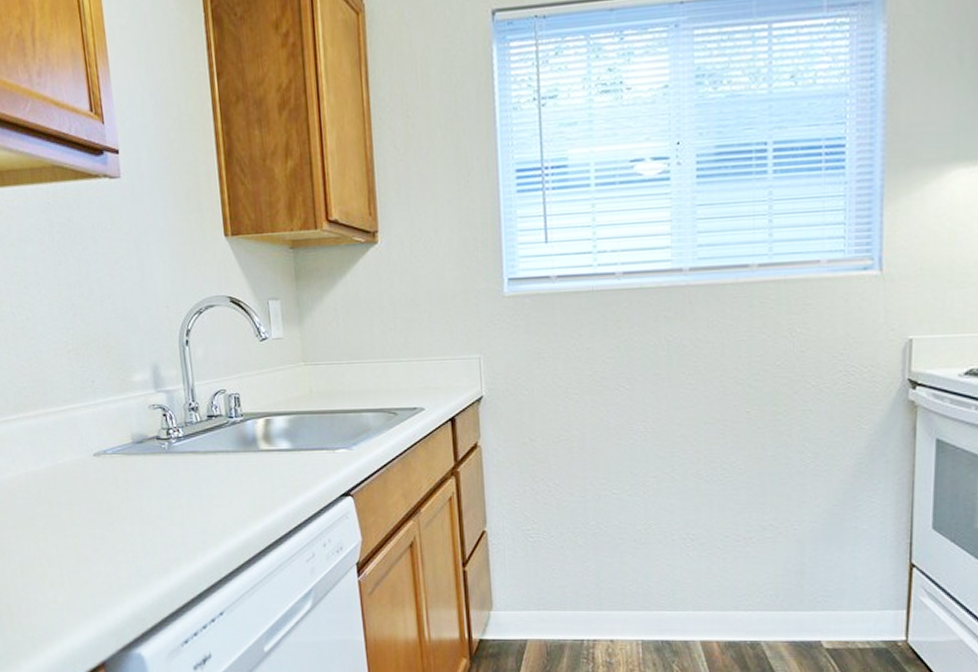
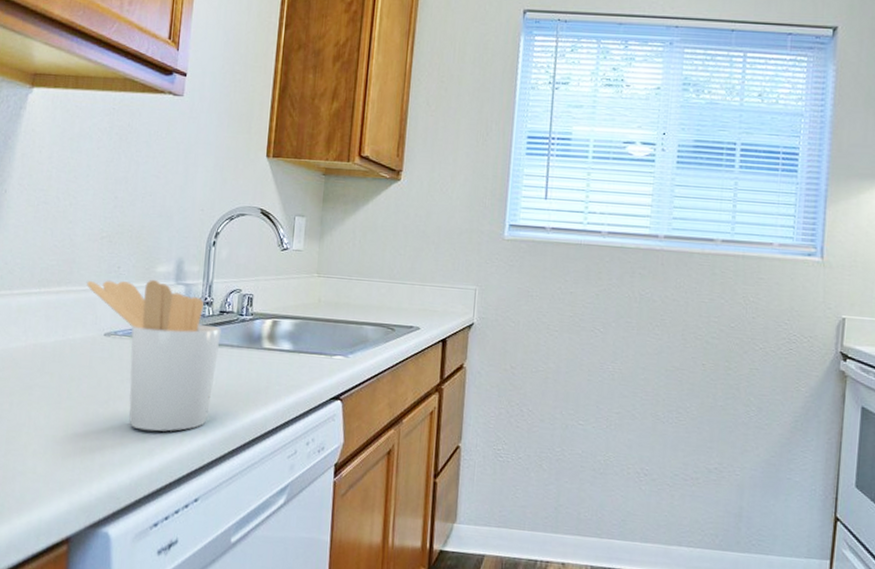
utensil holder: none [64,389,217,549] -> present [87,279,222,432]

